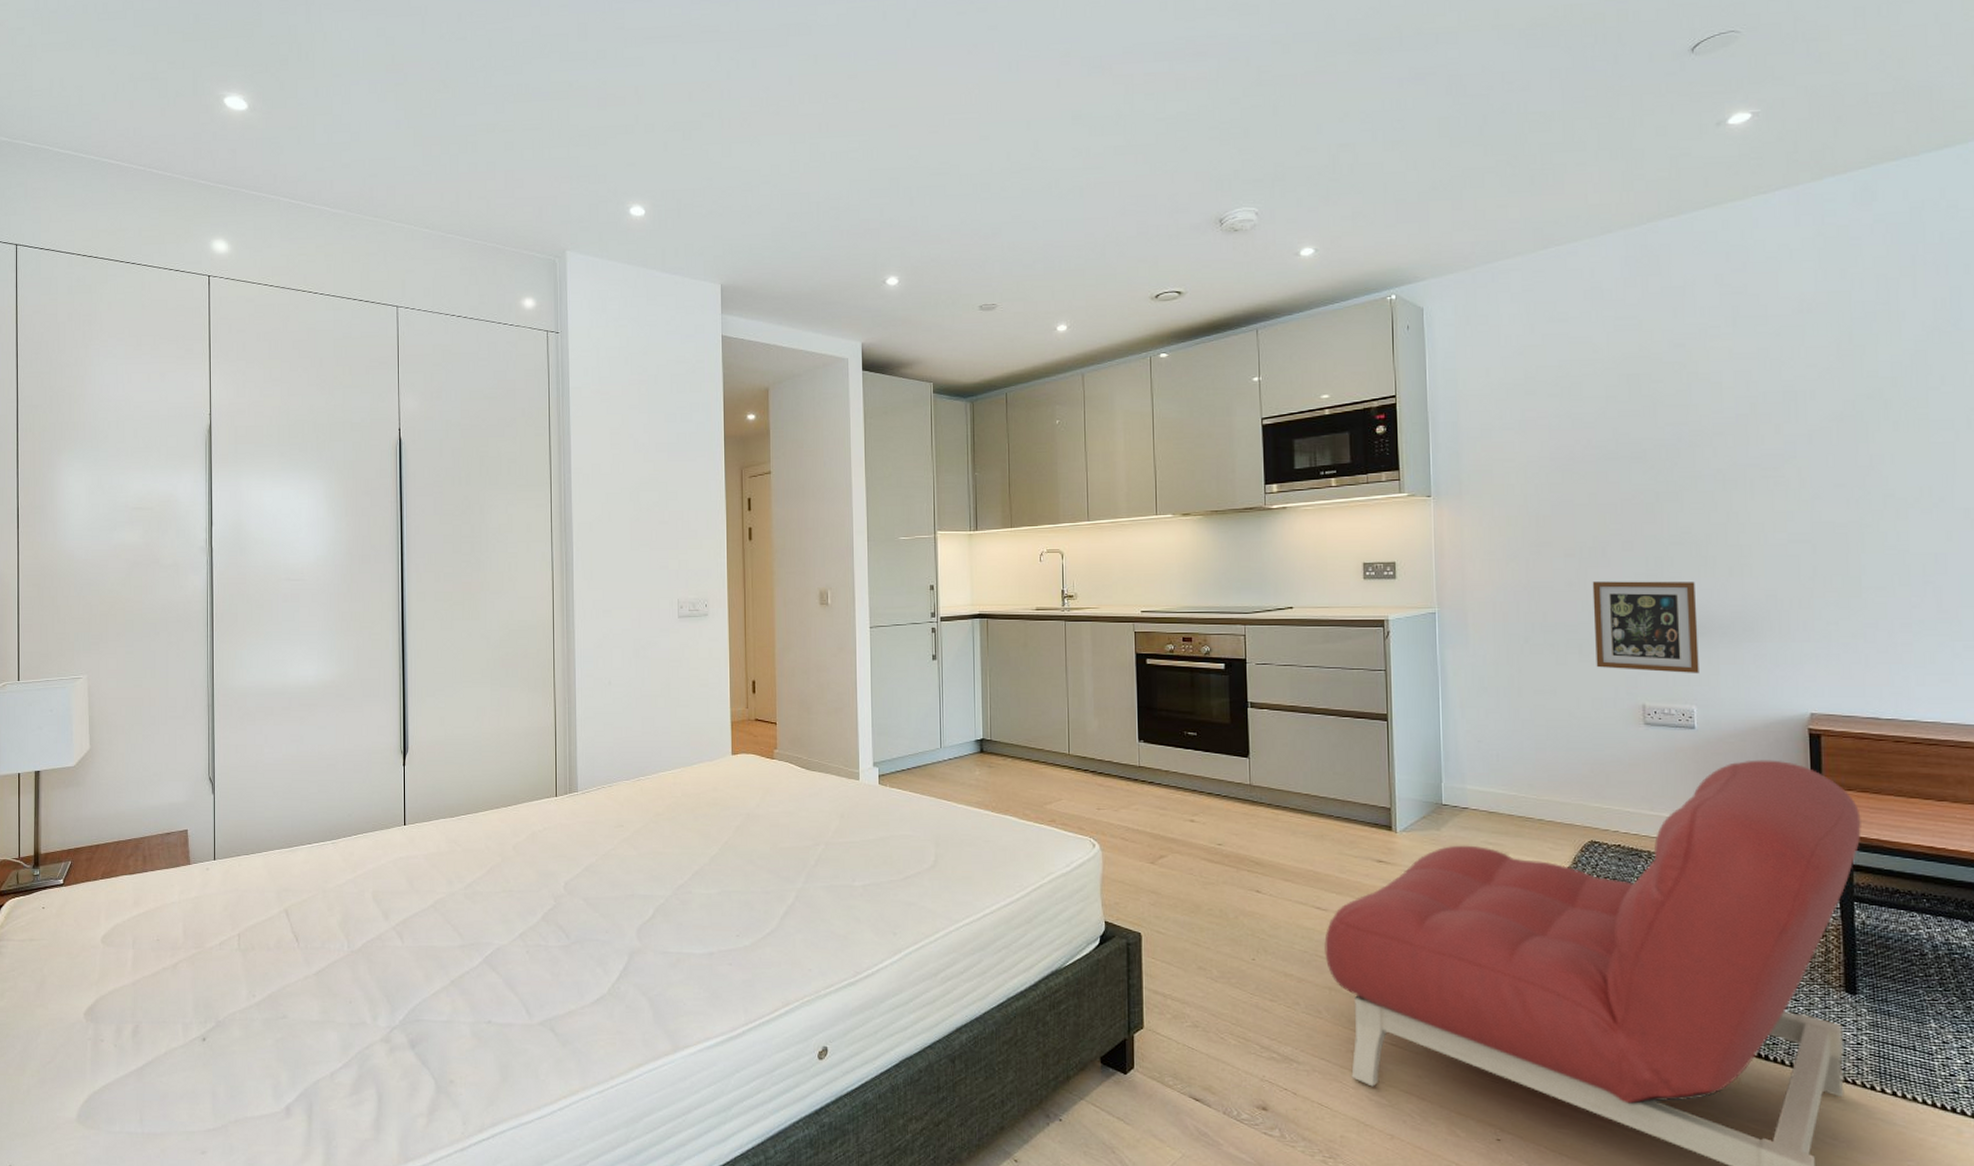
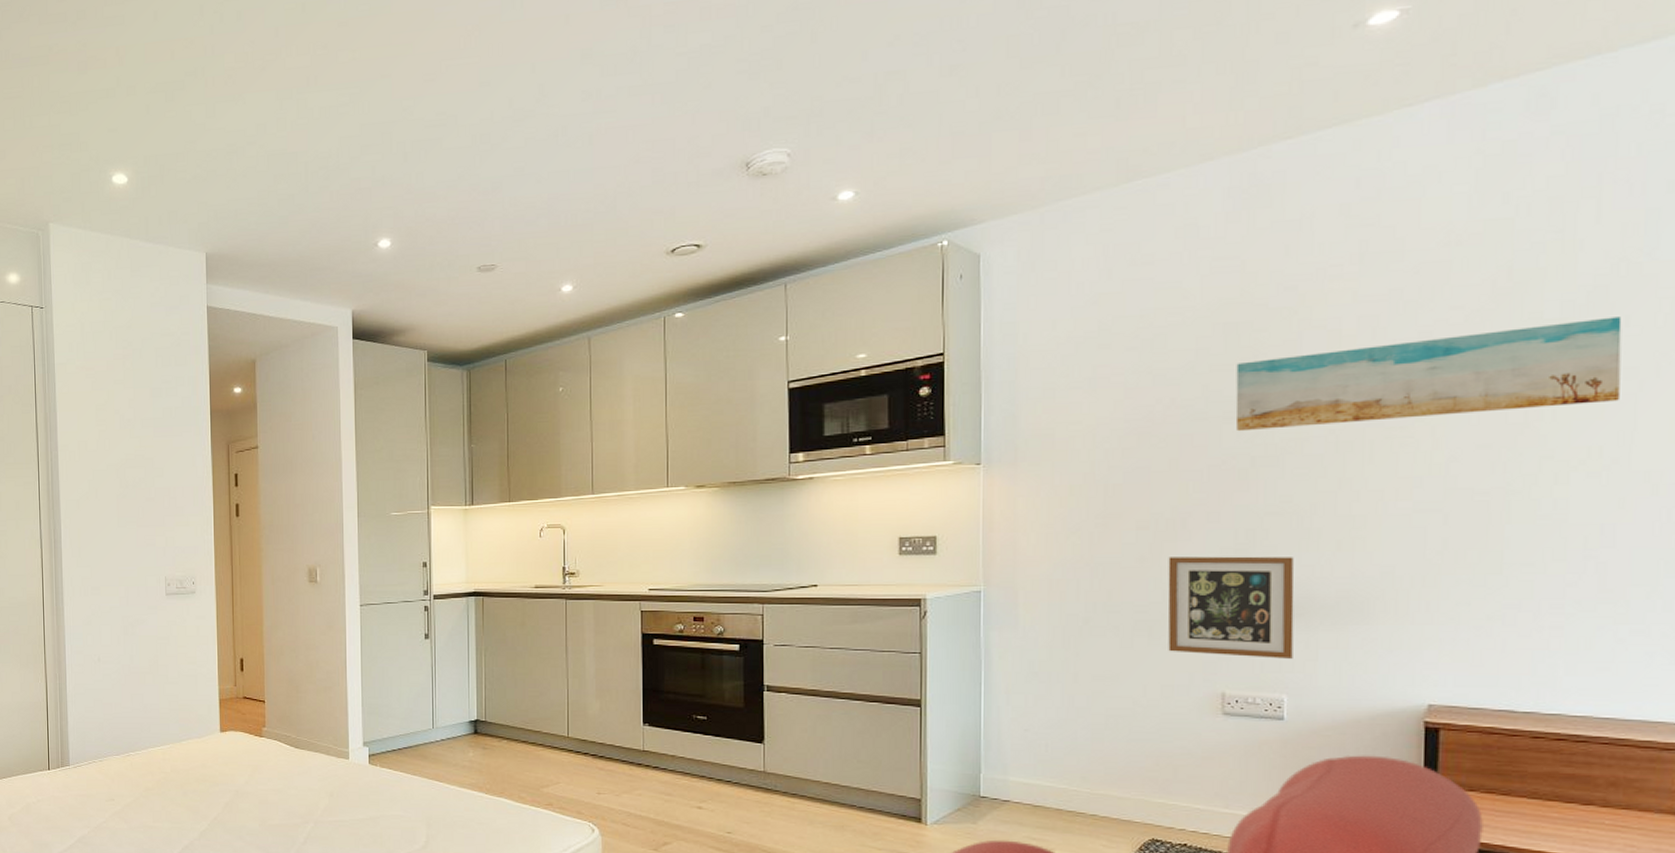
wall art: none [1639,377,1941,470] -> present [1235,317,1622,432]

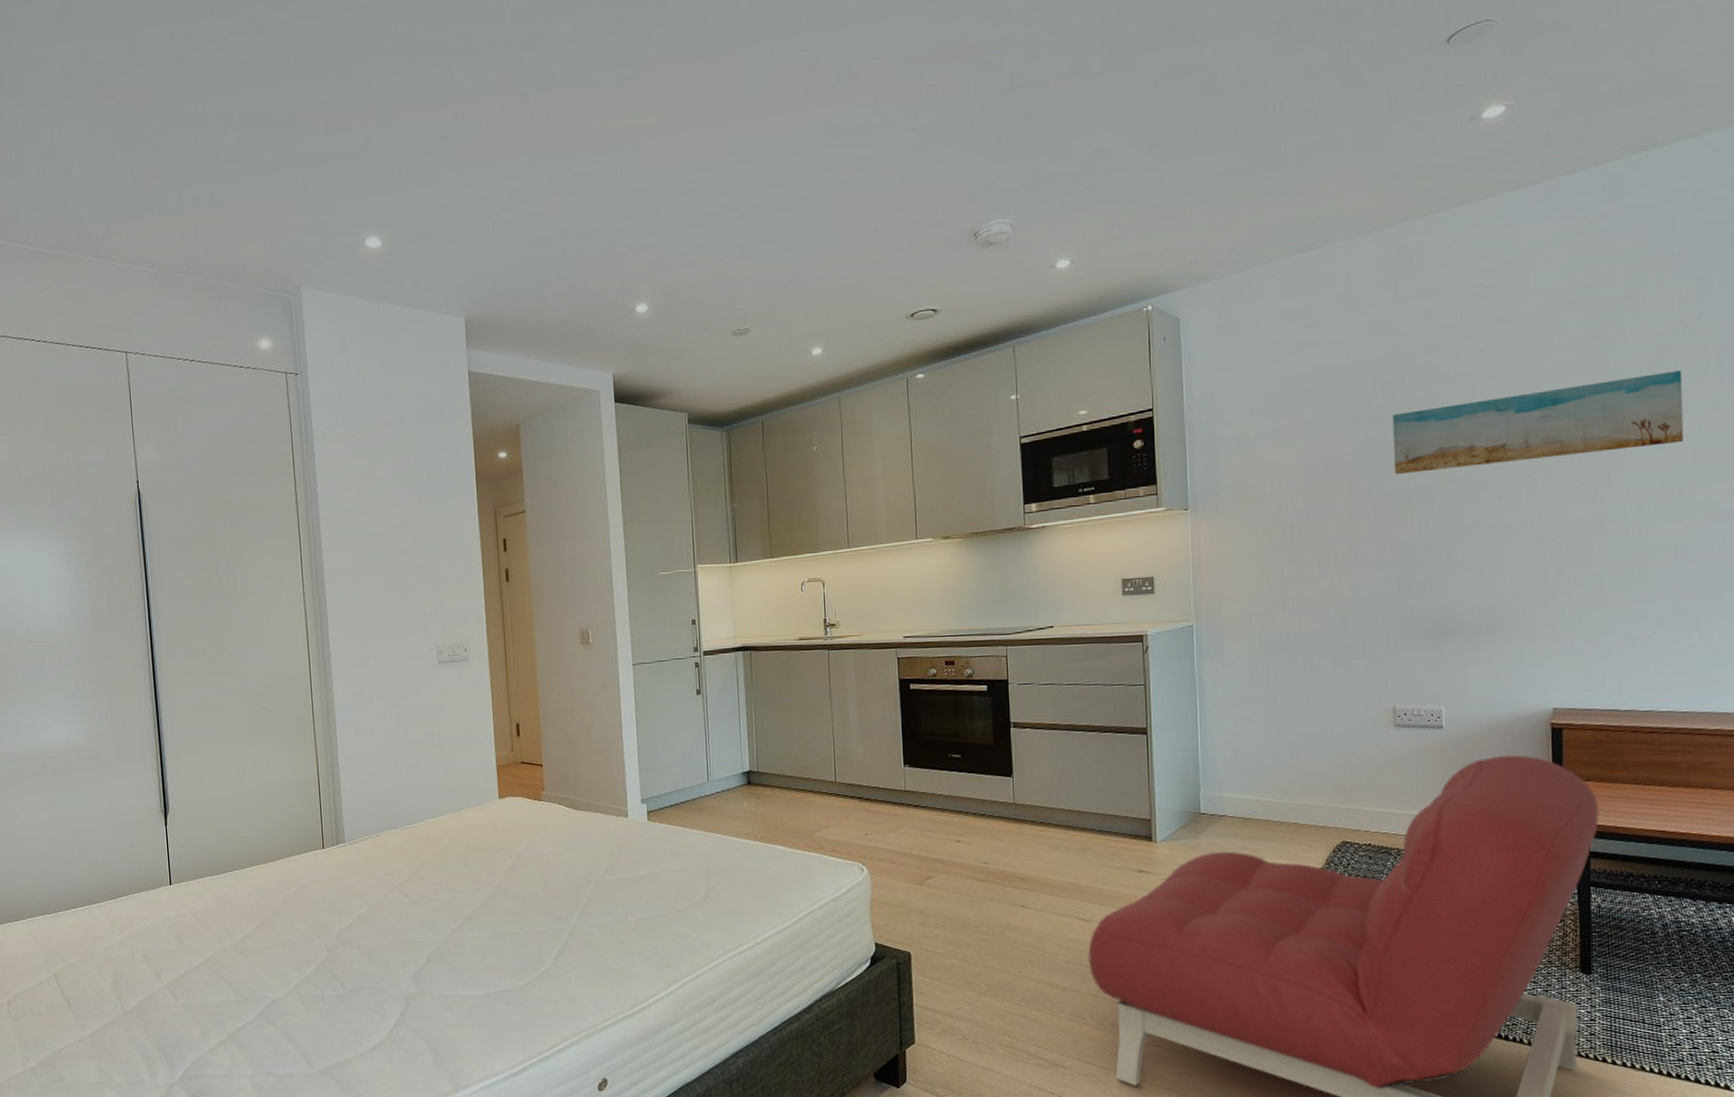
picture frame: present [1167,556,1295,659] -> none [1345,584,1448,675]

